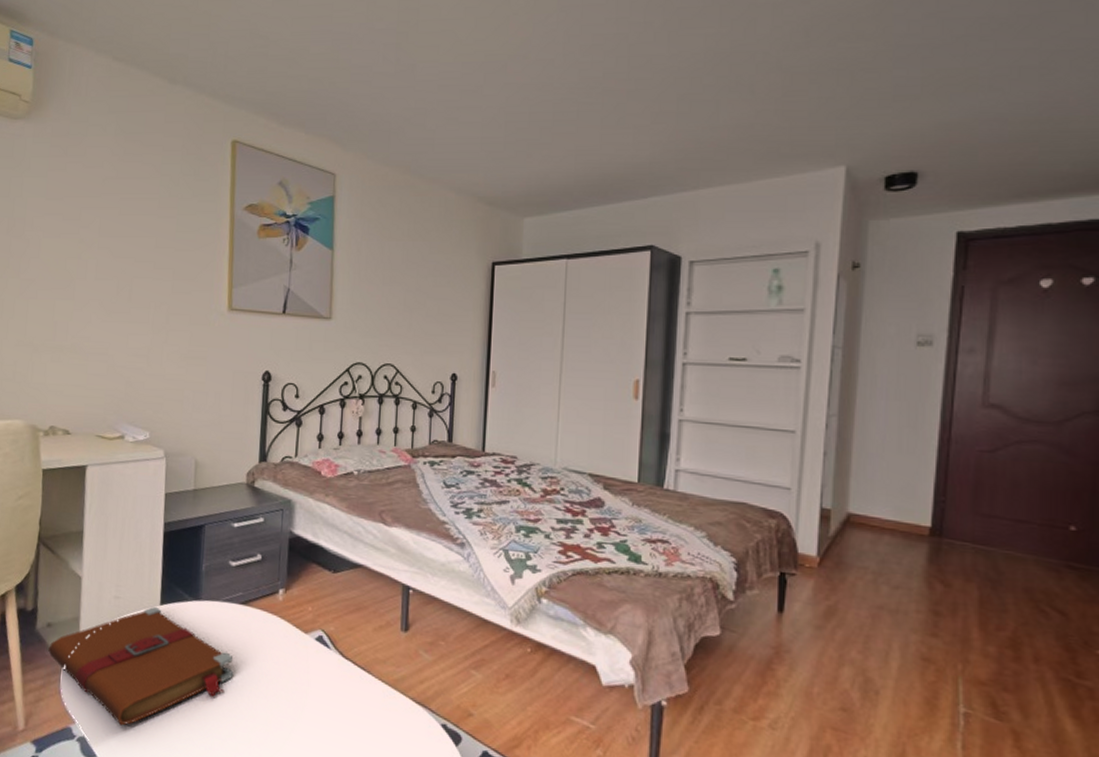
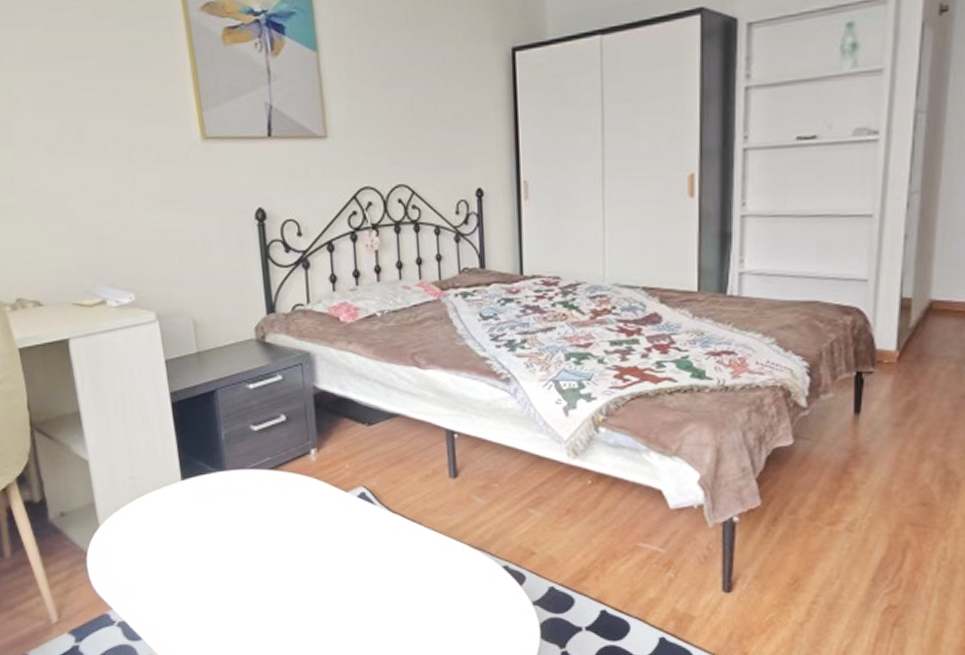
book: present [48,606,234,726] -> none [67,482,275,606]

